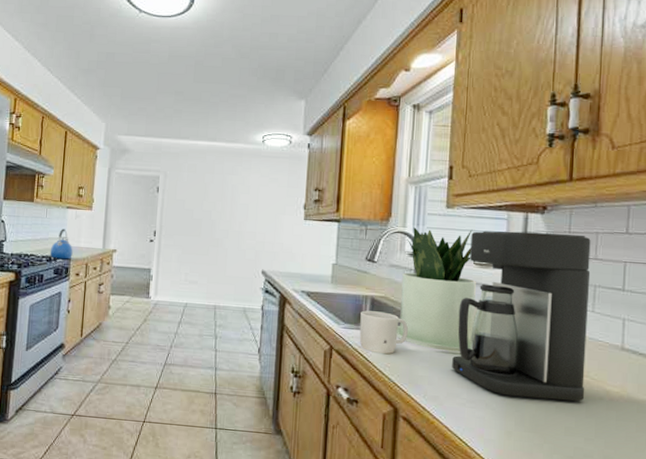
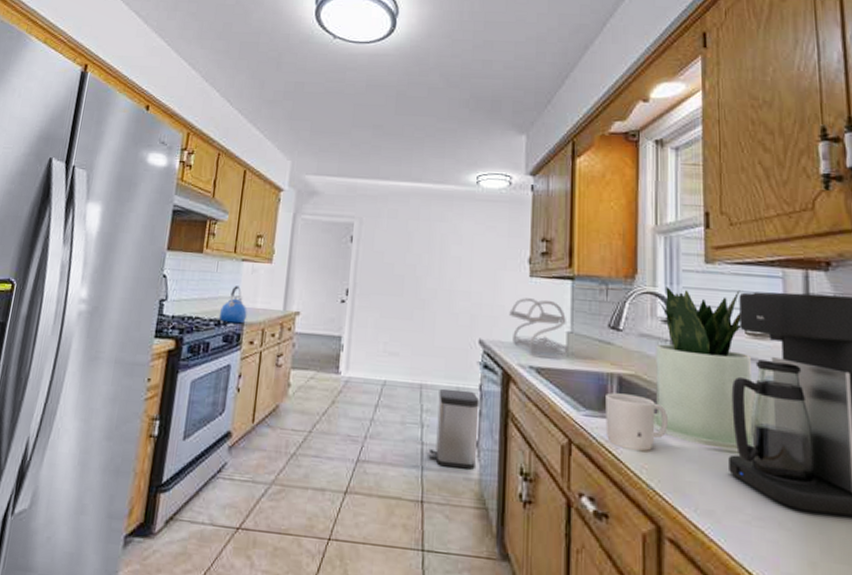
pedal bin: none [219,308,261,370] -> present [427,388,480,470]
dish rack: none [287,237,333,285] -> present [509,298,569,359]

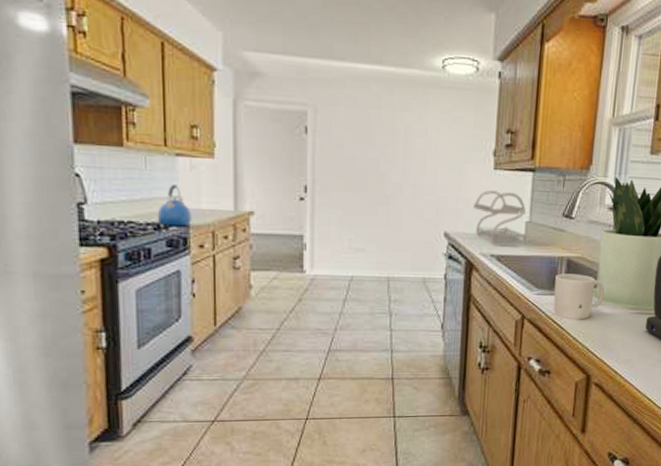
pedal bin: present [427,388,480,470] -> none [395,279,444,348]

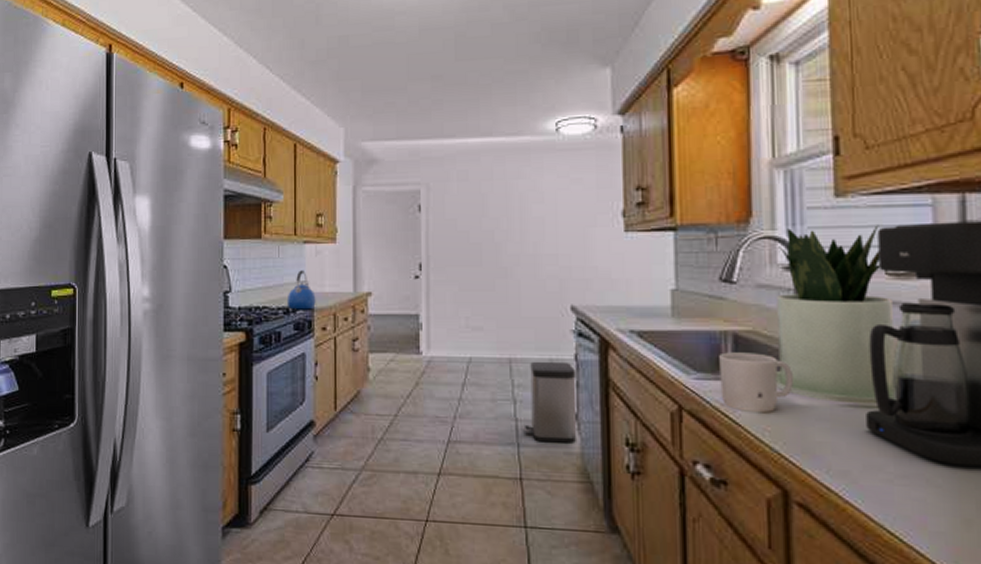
pedal bin: none [395,279,444,348] -> present [522,361,577,443]
dish rack: present [473,190,527,247] -> none [603,256,674,320]

